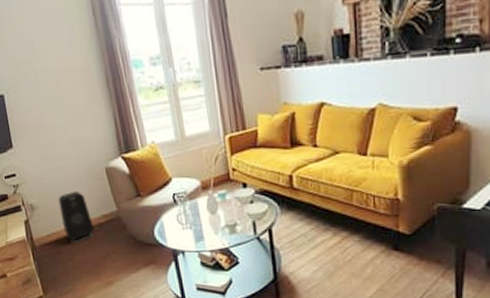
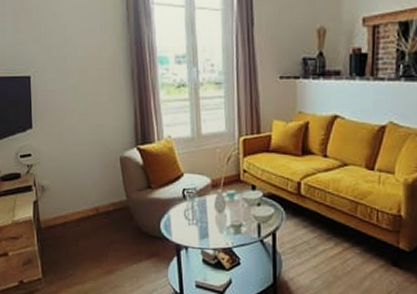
speaker: present [58,191,94,243] -> none [69,176,101,228]

